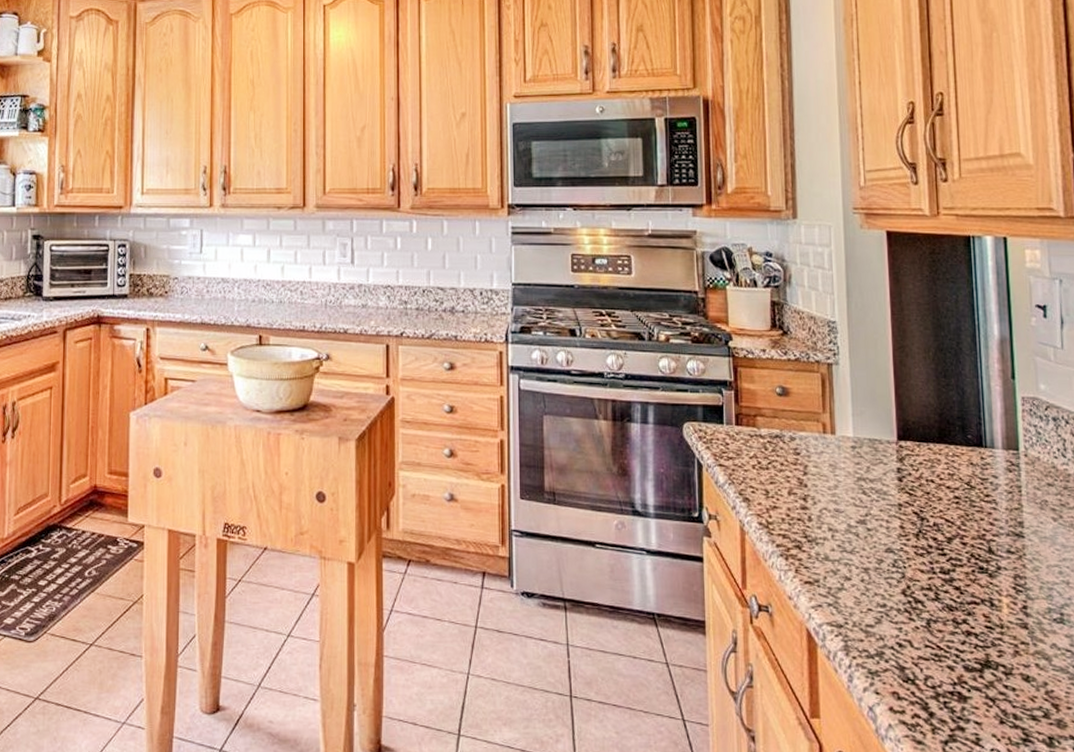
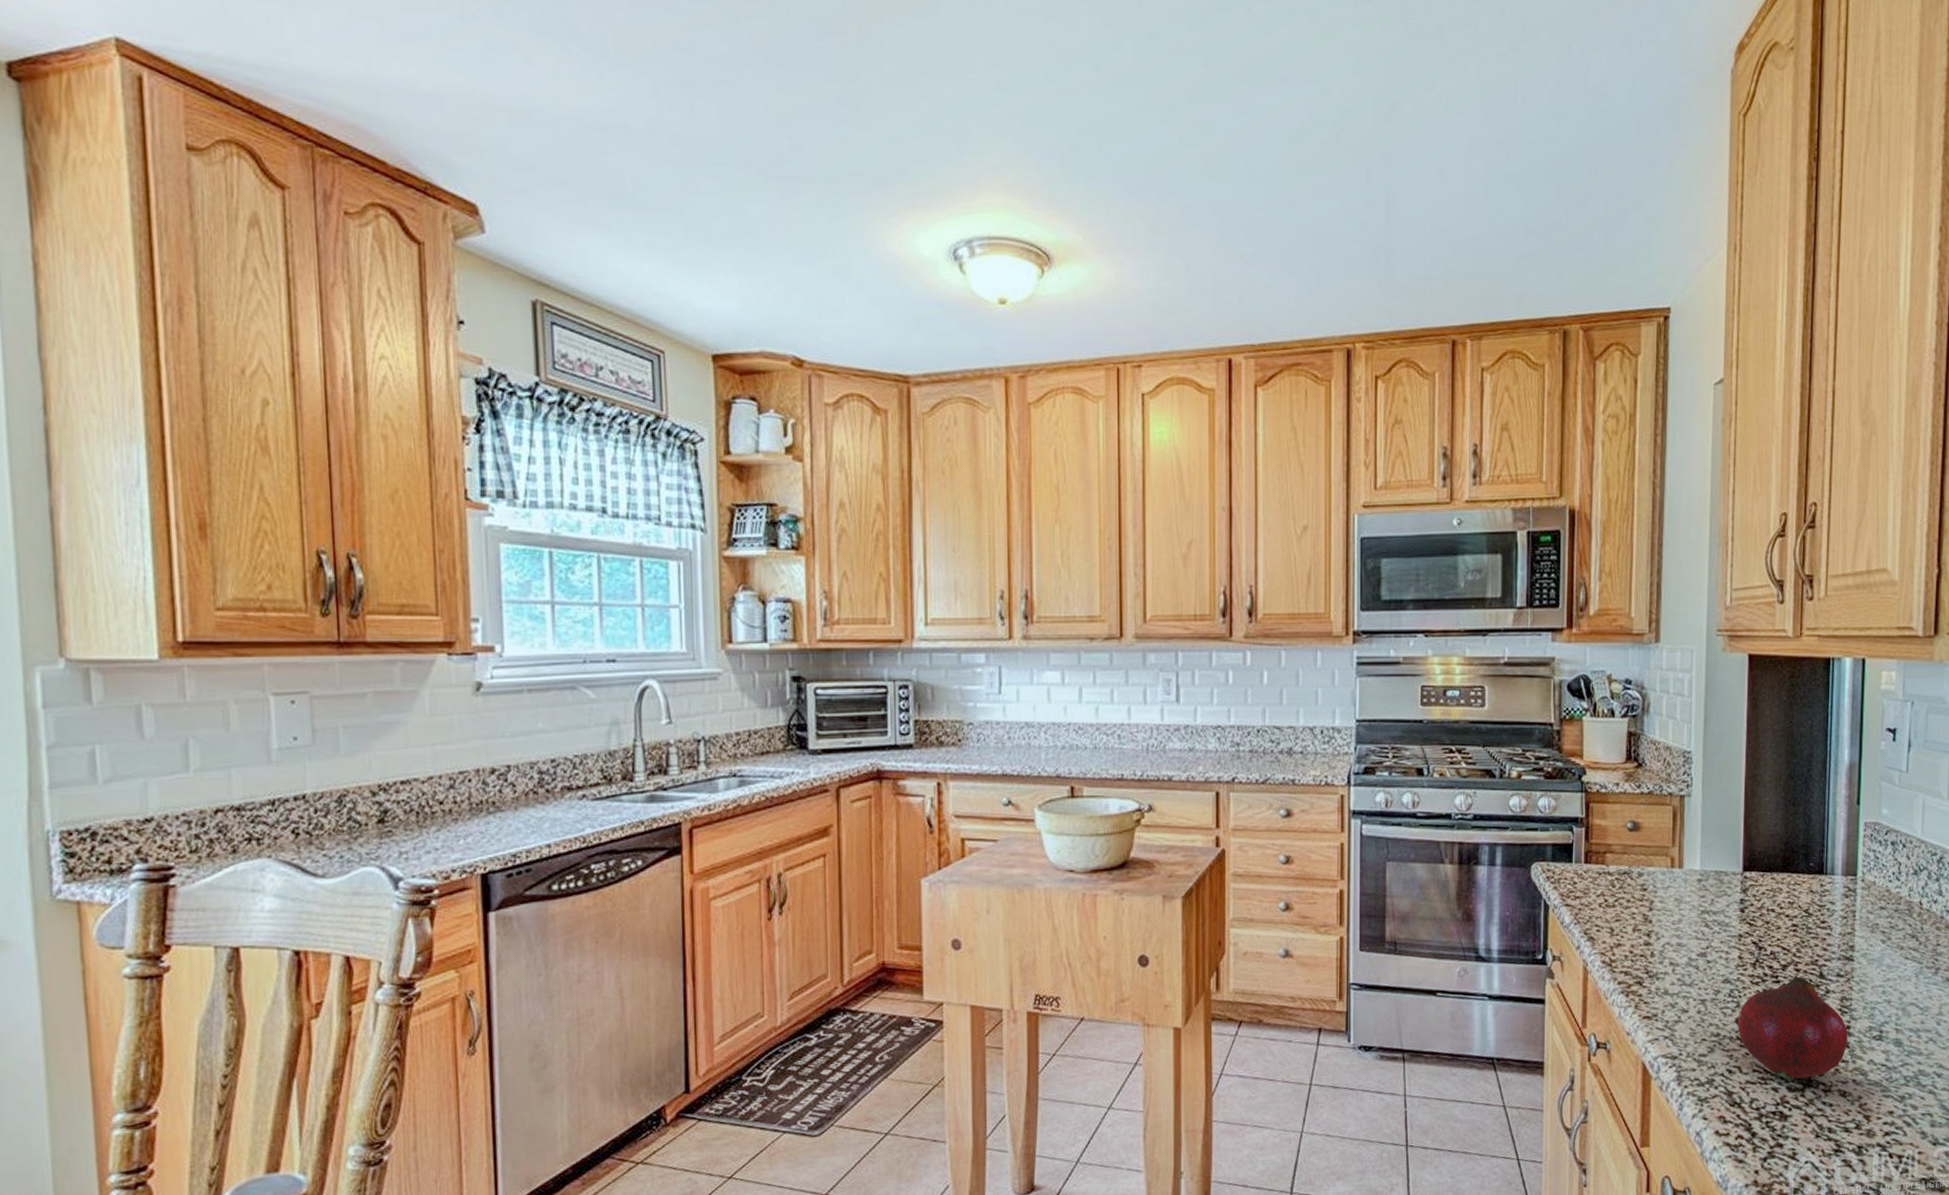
fruit: none [904,548,1026,659] -> present [1737,975,1848,1080]

